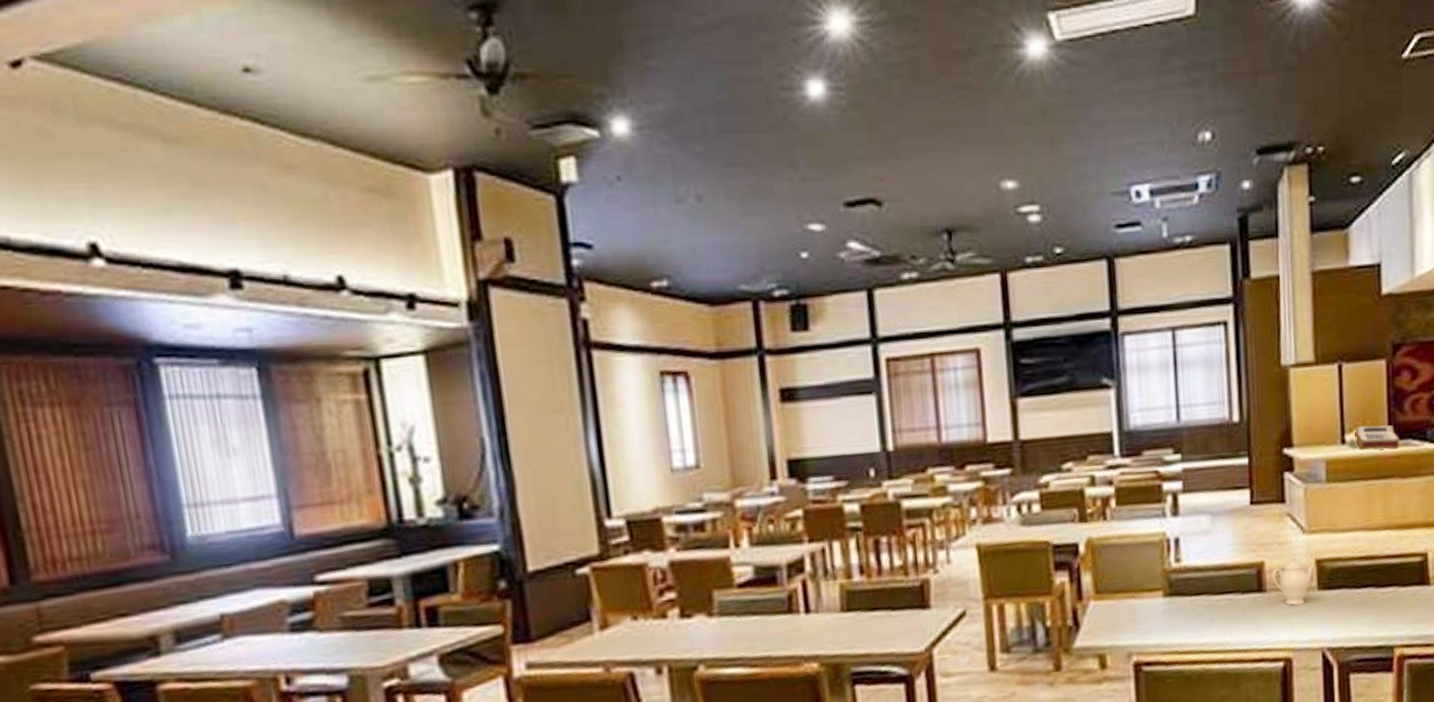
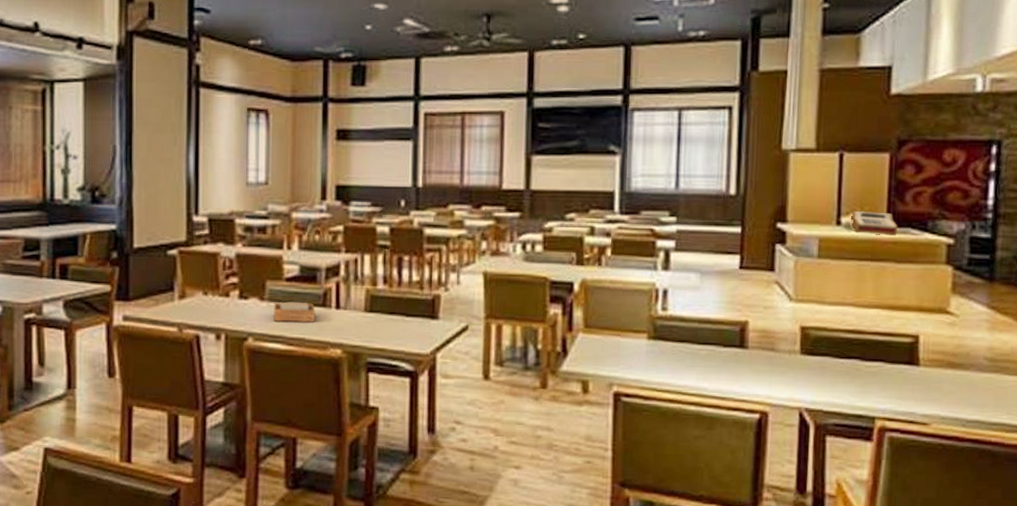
napkin holder: none [726,611,781,640] -> present [273,301,315,323]
teapot: present [1272,555,1315,606] -> none [755,319,799,365]

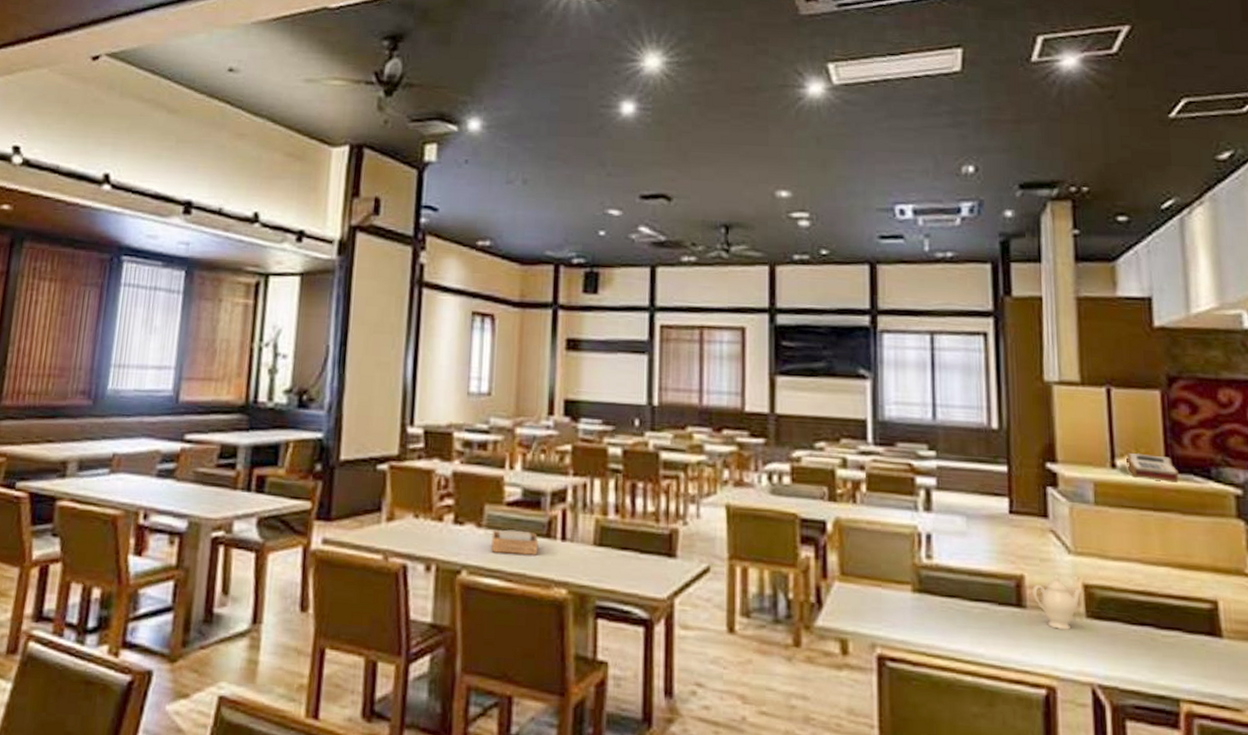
teapot: none [755,319,799,365] -> present [1032,574,1082,630]

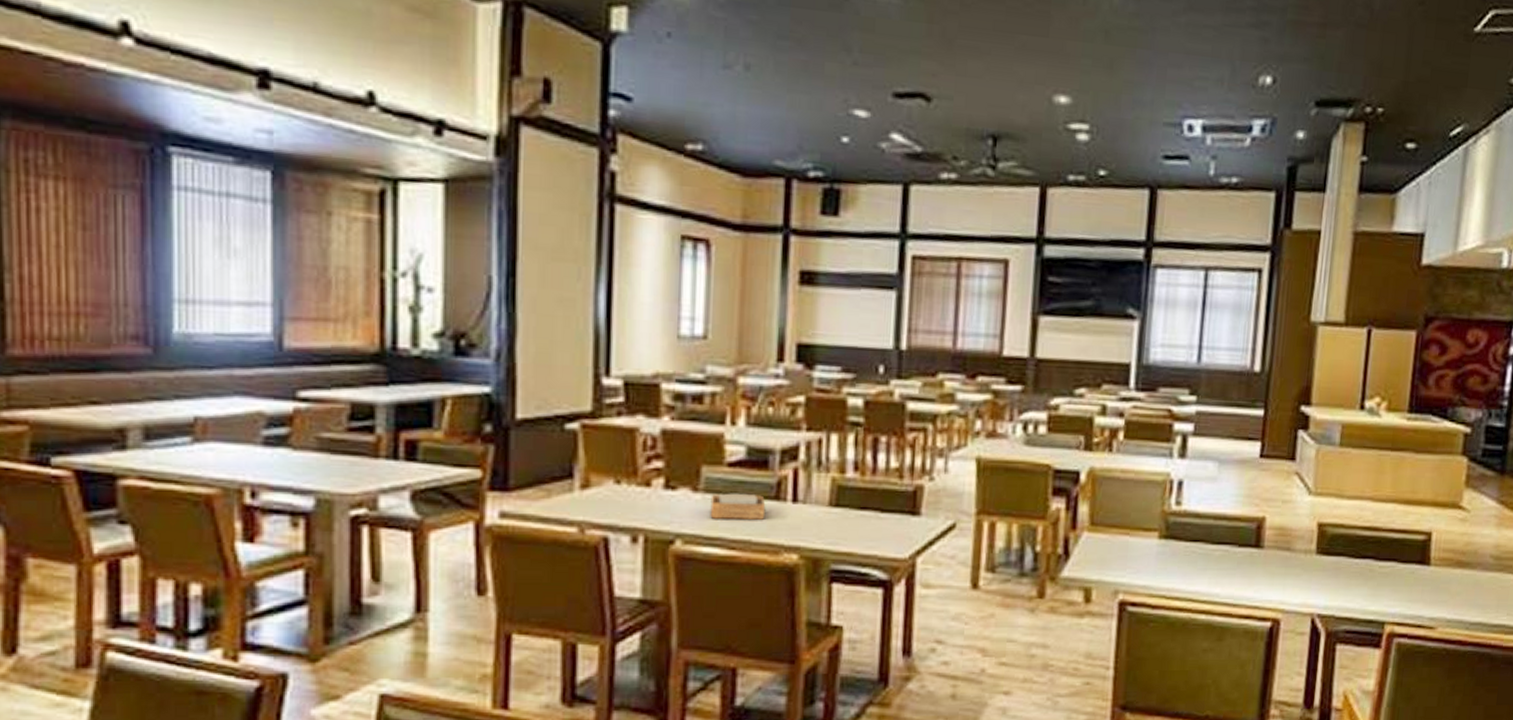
teapot: present [1032,574,1082,630] -> none [1271,515,1316,566]
cash register: present [1126,452,1179,484] -> none [1374,393,1419,424]

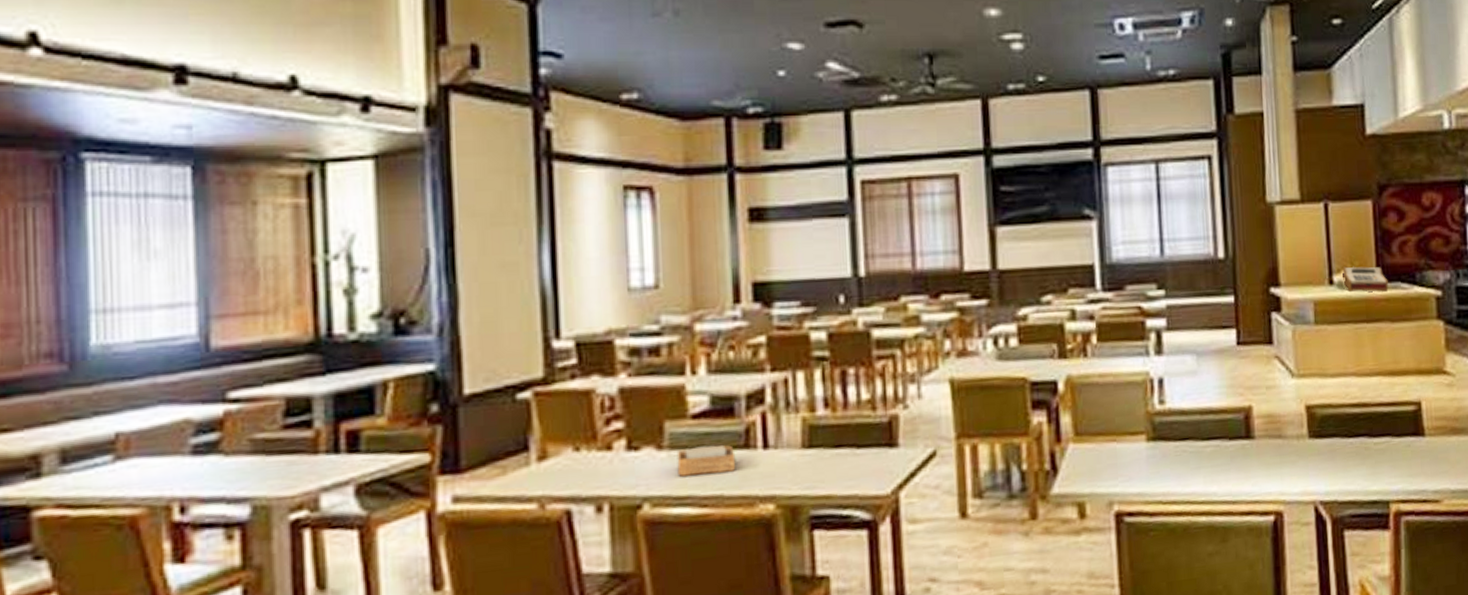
cash register: none [1374,393,1419,424] -> present [1342,266,1388,293]

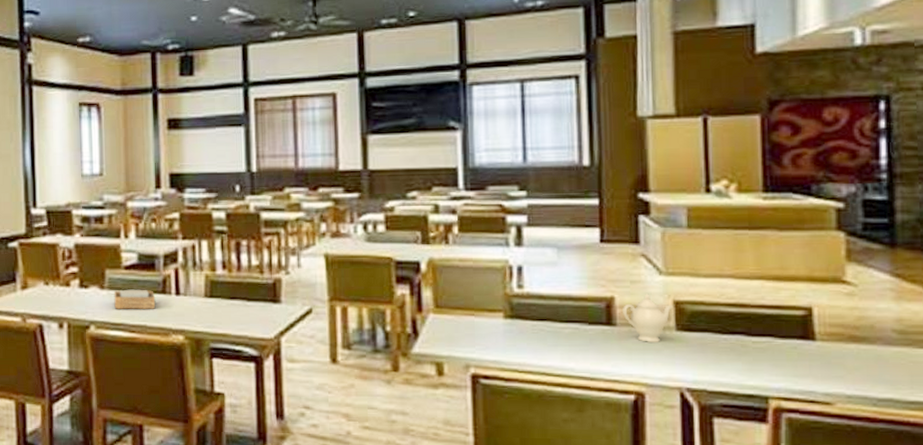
teapot: none [1260,400,1305,455] -> present [623,294,672,342]
cash register: present [1342,266,1388,293] -> none [722,176,777,203]

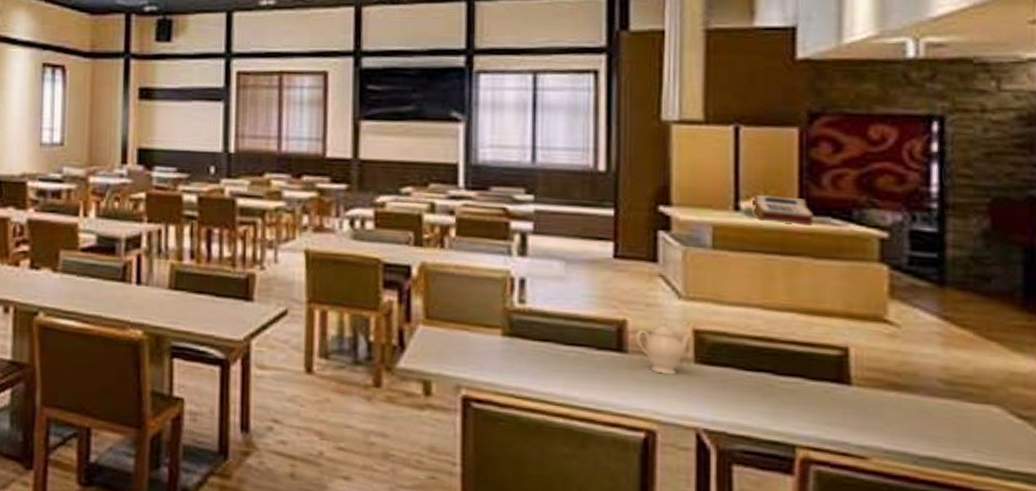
napkin holder: present [114,289,156,310] -> none [67,274,114,298]
cash register: none [722,176,777,203] -> present [753,194,814,227]

